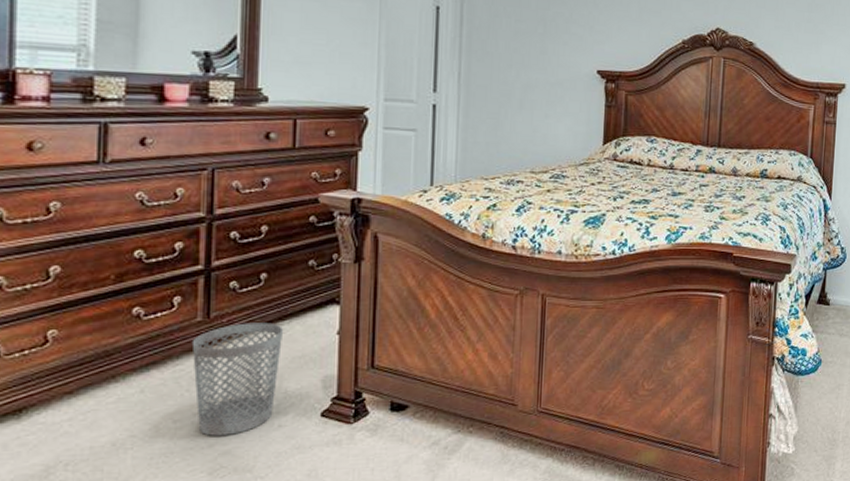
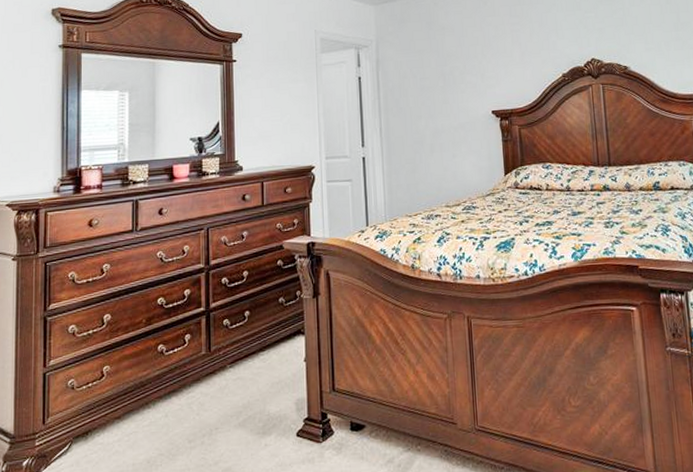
wastebasket: present [191,322,284,436] -> none [199,353,265,454]

